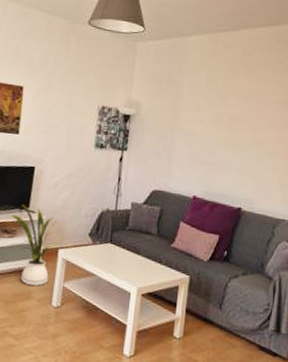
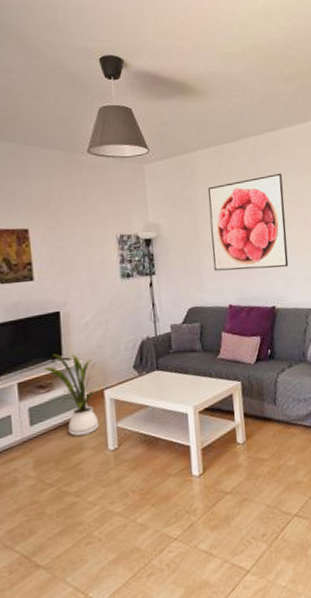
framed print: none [185,70,278,170] -> present [208,173,289,271]

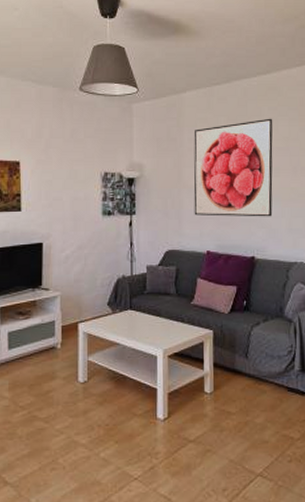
house plant: present [43,353,99,436] -> none [24,283,74,364]

